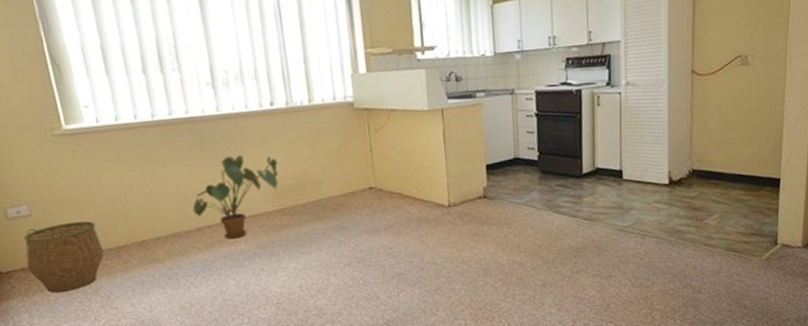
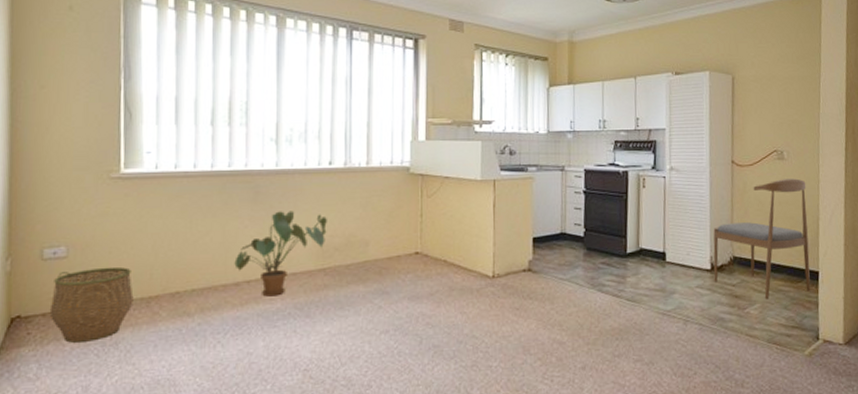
dining chair: none [671,84,772,210] -> present [713,178,811,300]

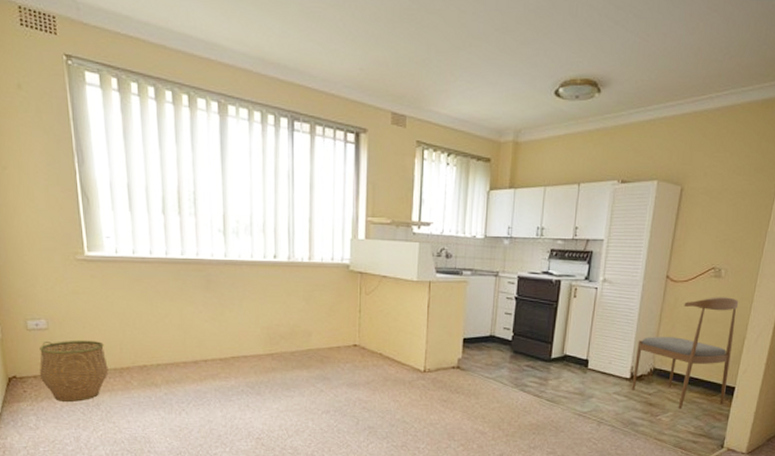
house plant: present [234,211,327,297] -> none [192,299,273,375]

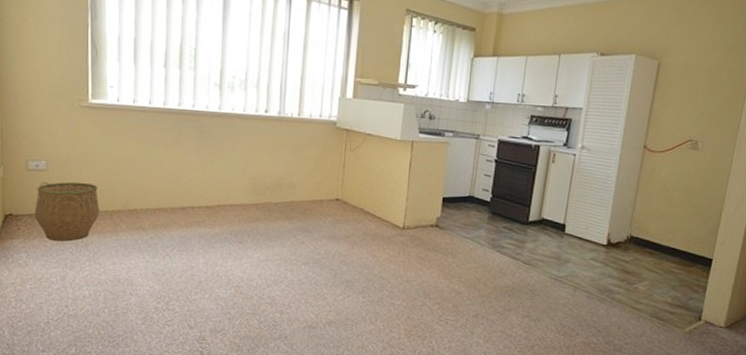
dining chair: present [631,297,739,409] -> none [608,168,716,279]

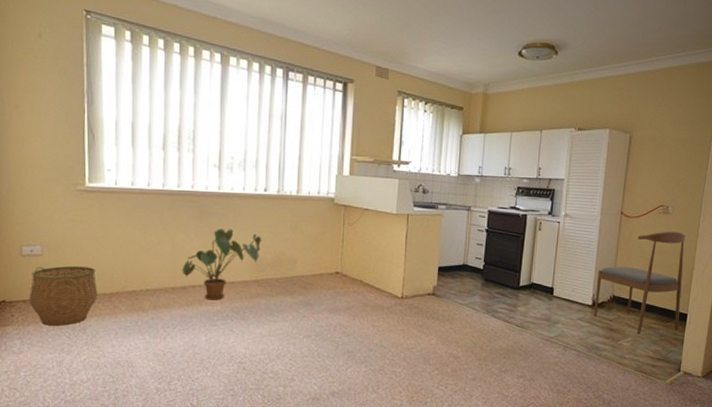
house plant: none [181,150,261,223] -> present [182,229,261,300]
dining chair: none [608,168,716,279] -> present [594,231,686,335]

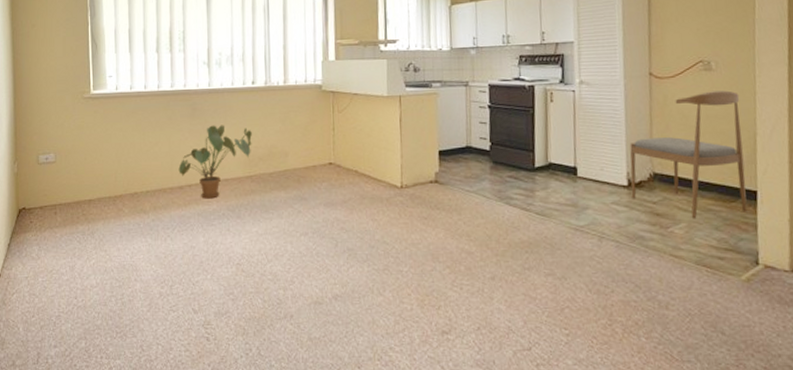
basket: present [28,265,98,326] -> none [45,170,104,231]

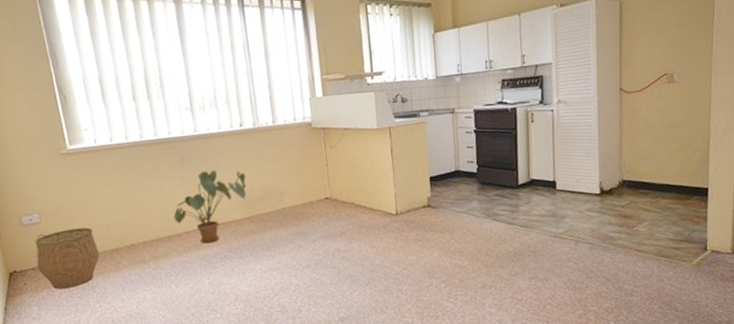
basket: none [45,170,104,231] -> present [35,227,100,289]
dining chair: present [629,90,748,219] -> none [602,100,700,218]

